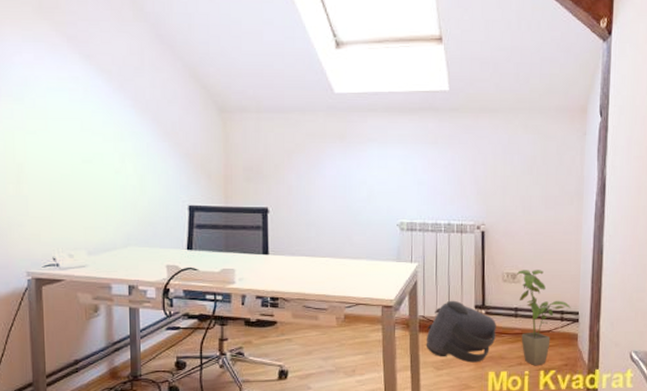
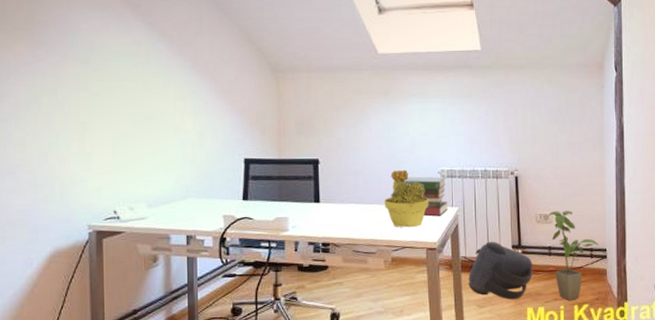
potted cactus: none [338,221,386,284] -> present [385,169,429,228]
books: none [359,228,406,272] -> present [403,176,447,216]

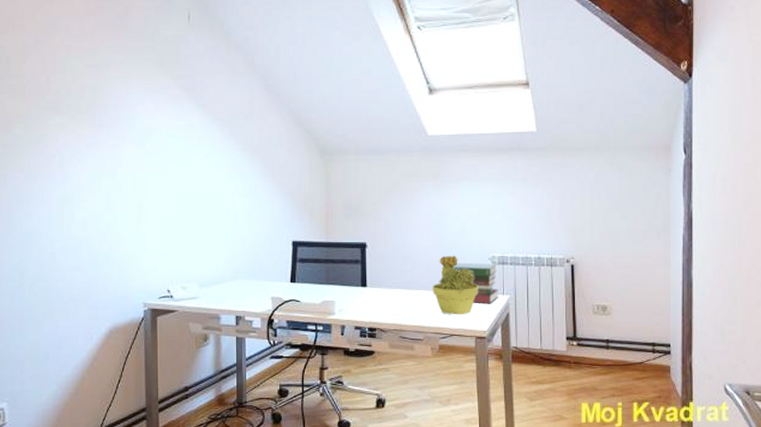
backpack: present [468,241,532,300] -> none [519,332,588,394]
house plant: present [549,211,599,301] -> none [607,302,662,398]

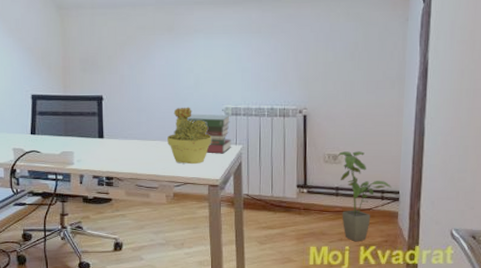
house plant: none [607,302,662,398] -> present [338,151,391,242]

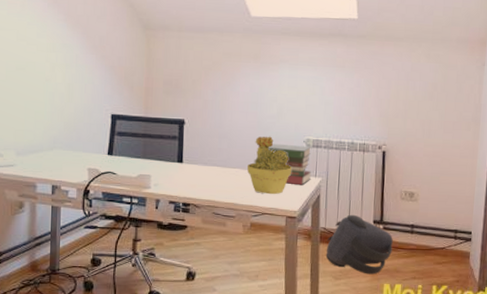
backpack: none [250,180,318,238] -> present [325,214,393,275]
house plant: present [338,151,391,242] -> none [415,189,464,281]

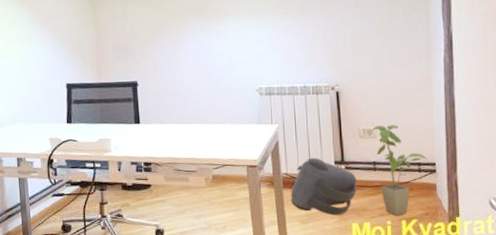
potted cactus: present [247,136,292,195] -> none [204,88,248,146]
books: present [267,143,311,186] -> none [221,94,267,134]
house plant: none [415,189,464,281] -> present [373,125,427,216]

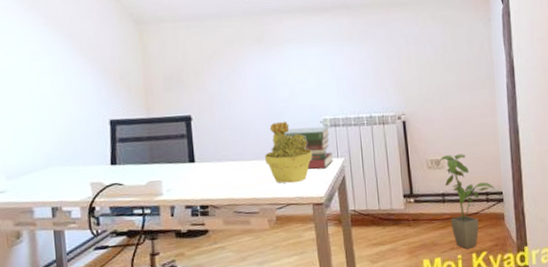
potted cactus: none [204,88,248,146] -> present [265,121,313,184]
books: none [221,94,267,134] -> present [284,126,333,169]
backpack: present [289,157,357,216] -> none [358,191,427,253]

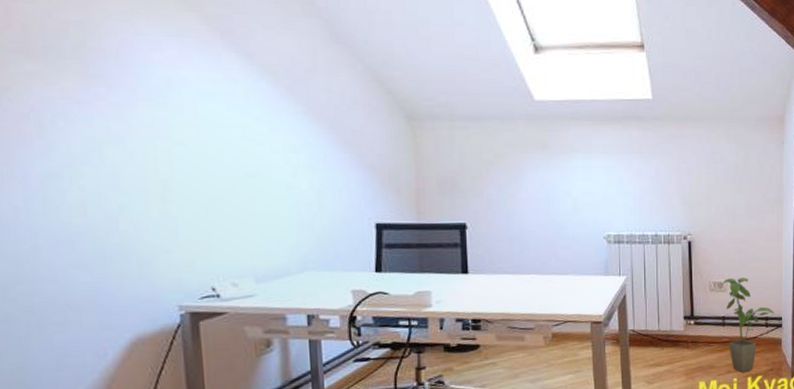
potted cactus: present [265,121,313,184] -> none [544,235,594,300]
books: present [284,126,333,169] -> none [565,242,614,287]

